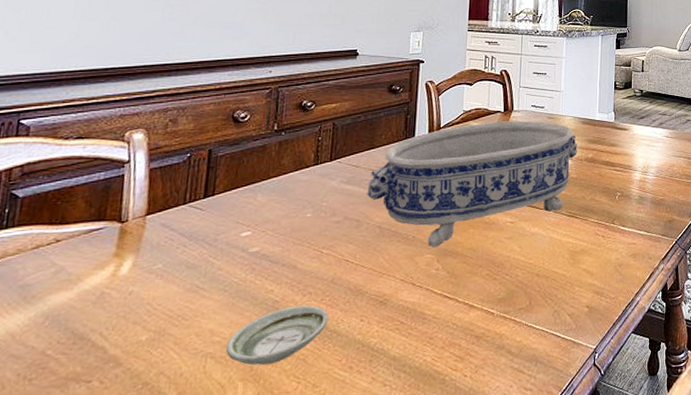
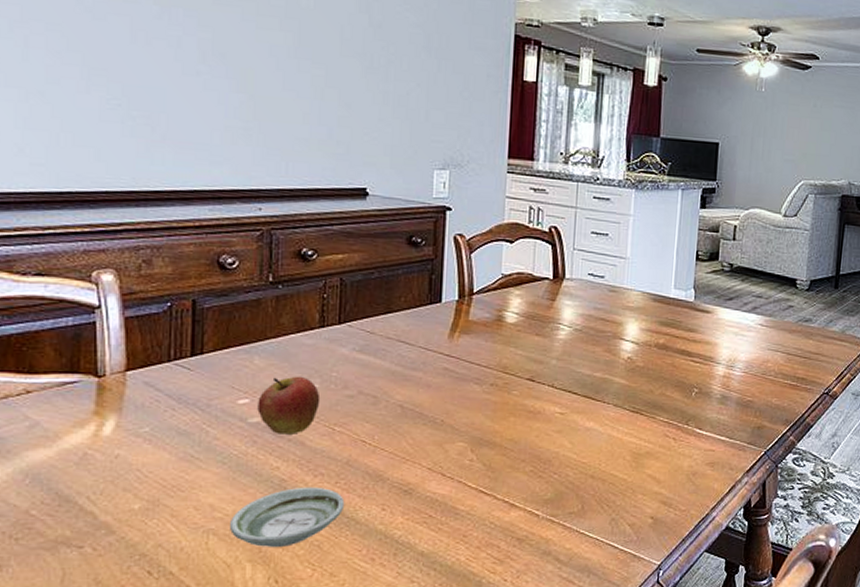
fruit: none [257,208,312,261] -> present [257,376,321,434]
decorative bowl: present [365,120,579,248] -> none [383,290,647,435]

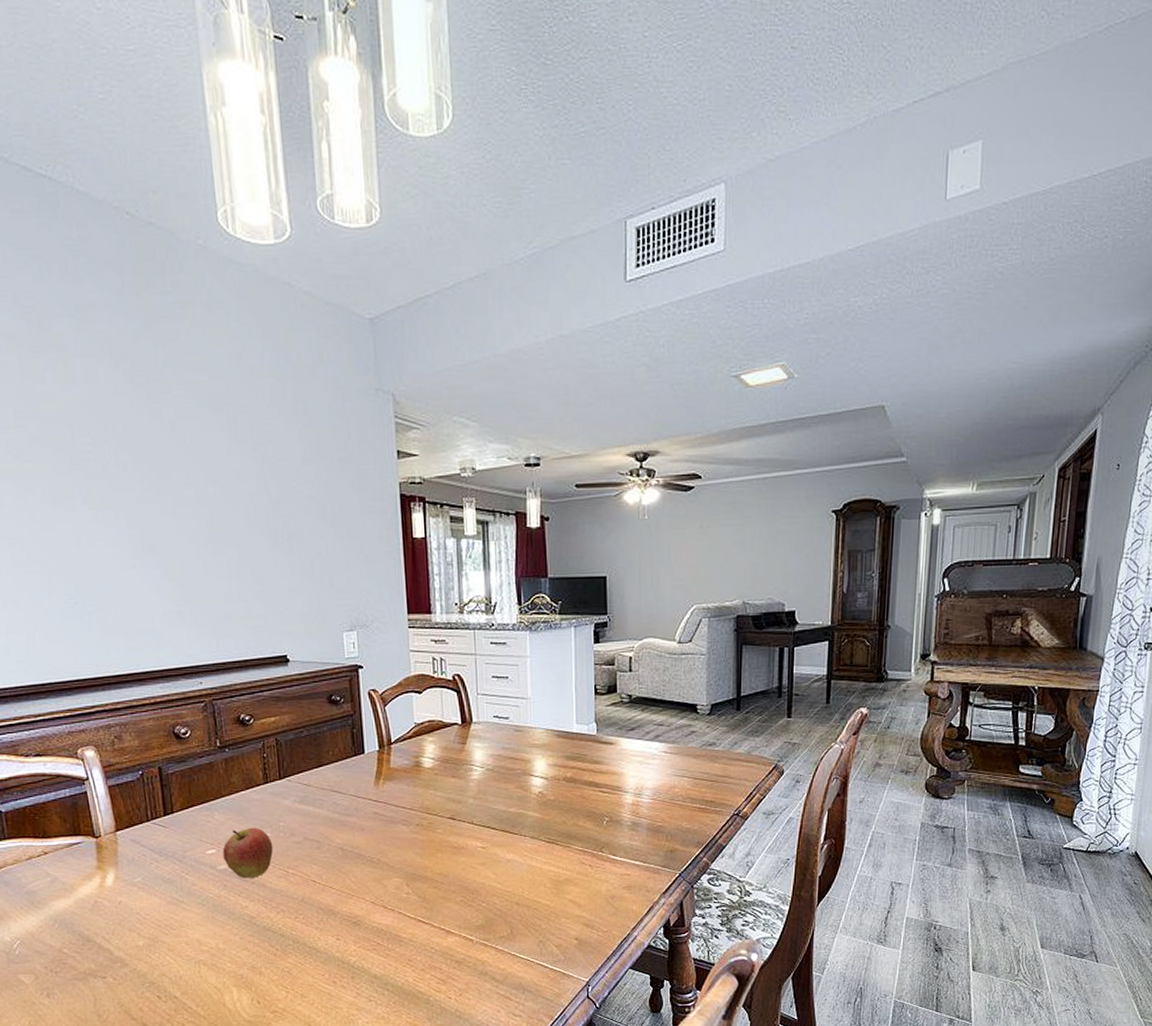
saucer: present [229,486,345,547] -> none [214,922,306,974]

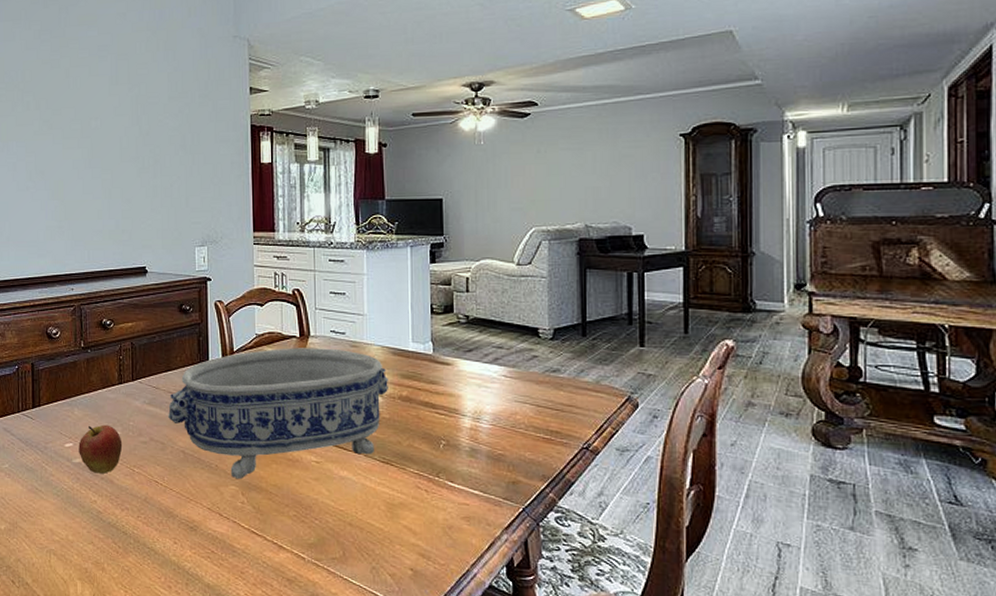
decorative bowl: none [322,734,554,871] -> present [167,348,389,480]

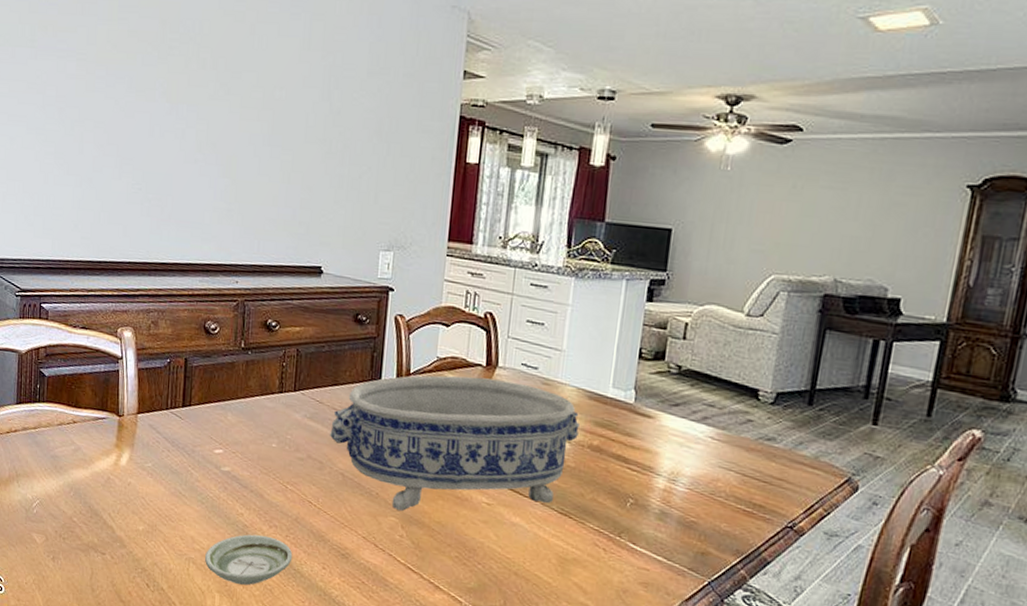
saucer: none [64,519,146,569] -> present [204,534,293,586]
fruit: present [78,424,123,474] -> none [229,433,277,487]

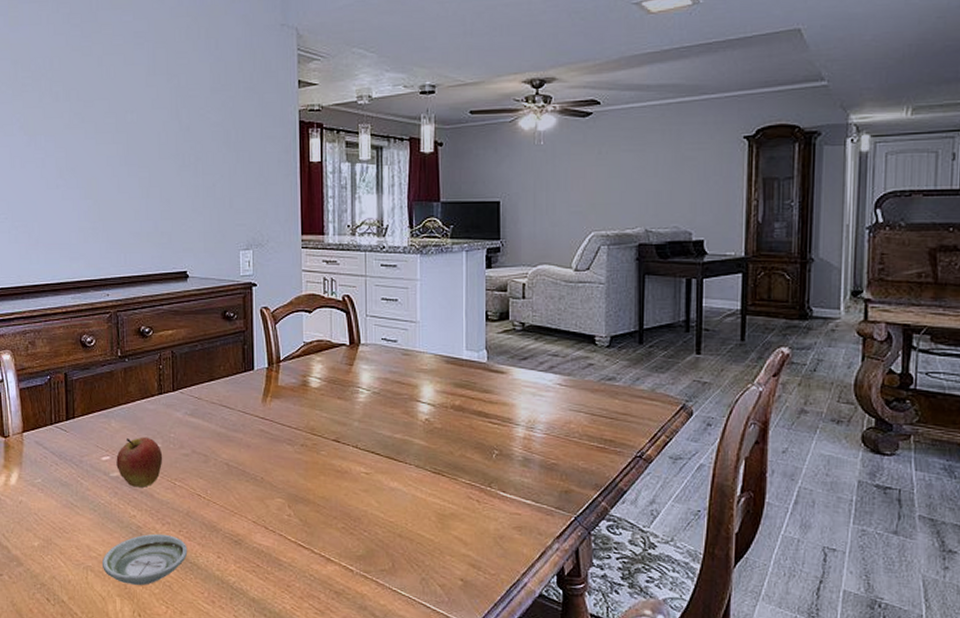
fruit: none [229,433,277,487] -> present [116,437,163,488]
decorative bowl: present [329,375,581,512] -> none [210,356,442,492]

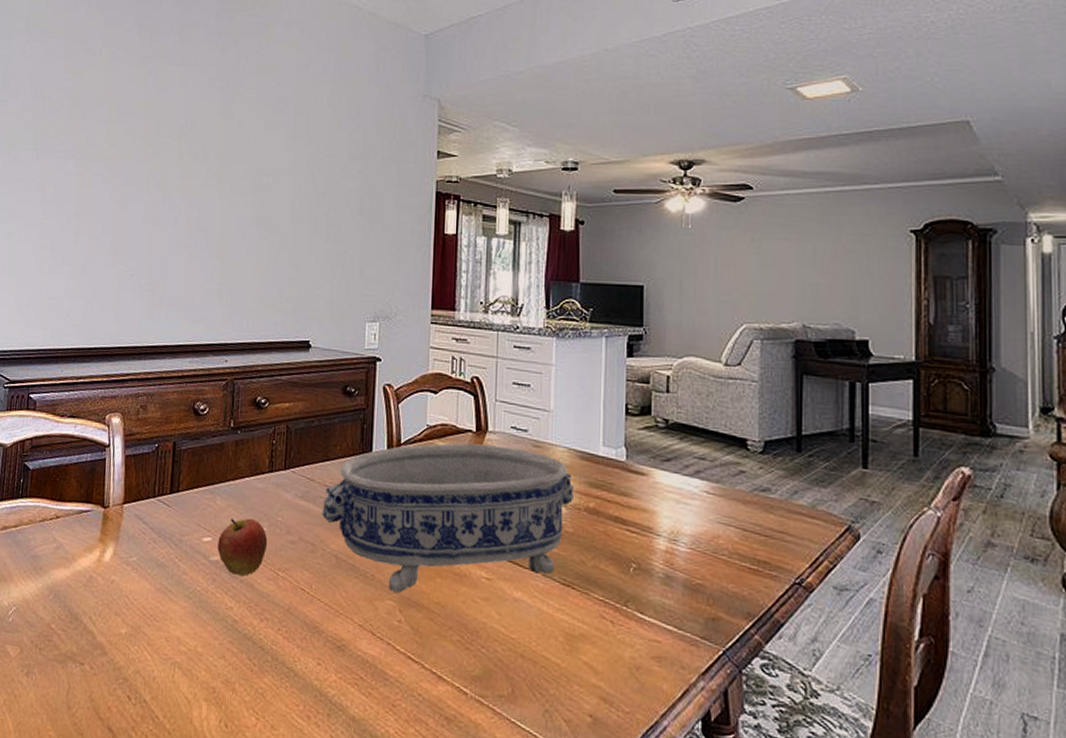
saucer: present [101,533,188,585] -> none [191,630,286,691]
decorative bowl: none [210,356,442,492] -> present [321,443,575,594]

